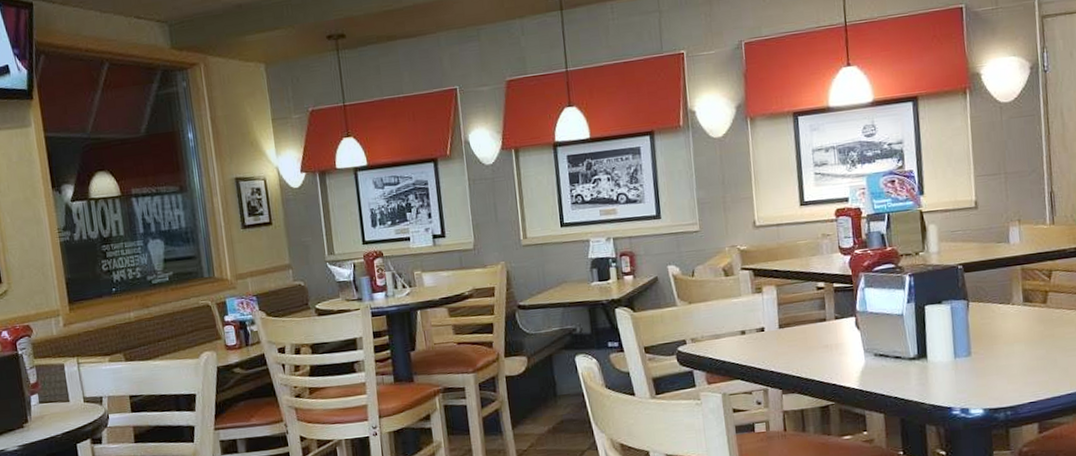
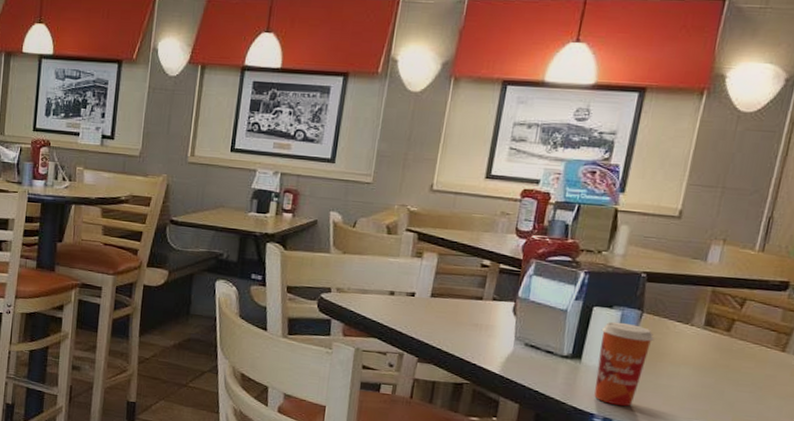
paper cup: none [937,314,985,395] -> present [594,321,655,407]

